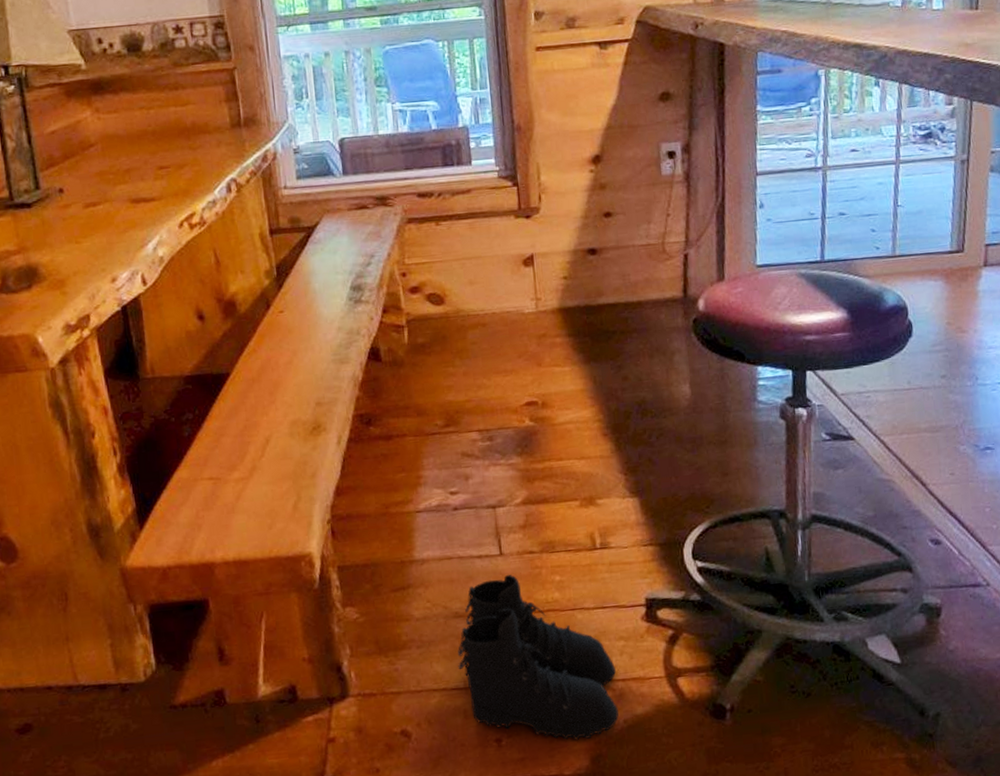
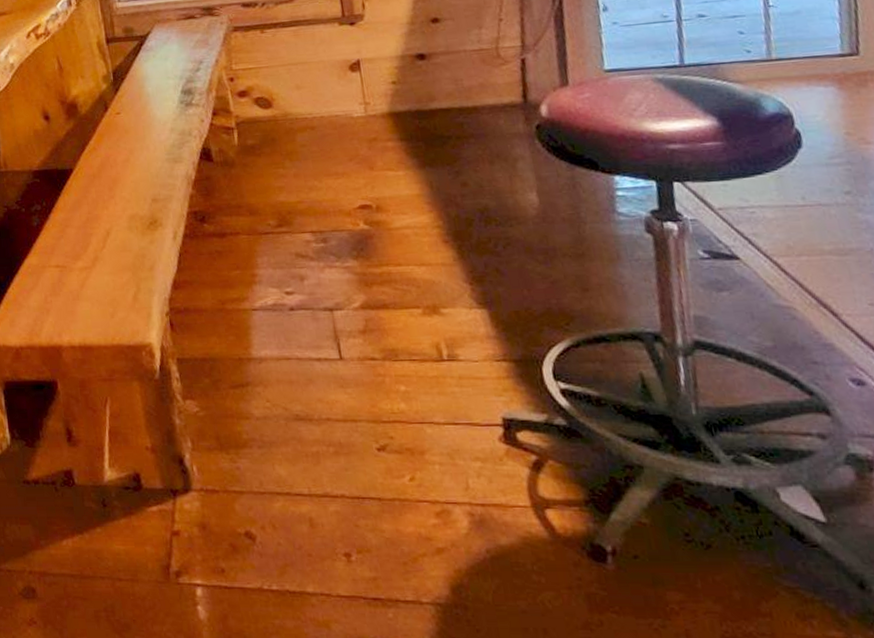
boots: present [458,574,619,740] -> none [300,380,480,565]

